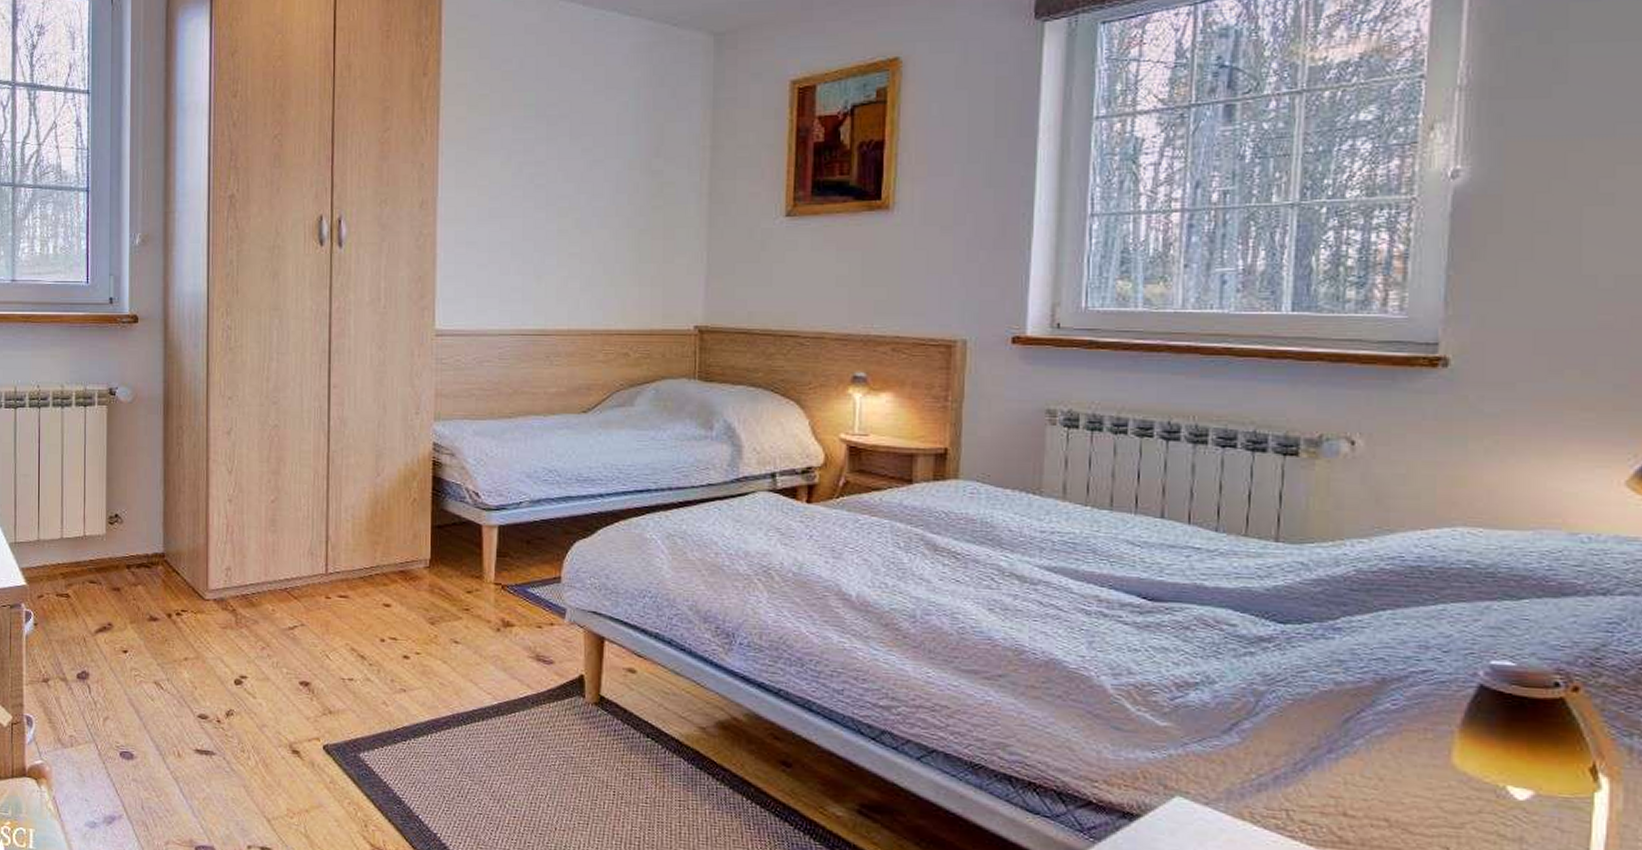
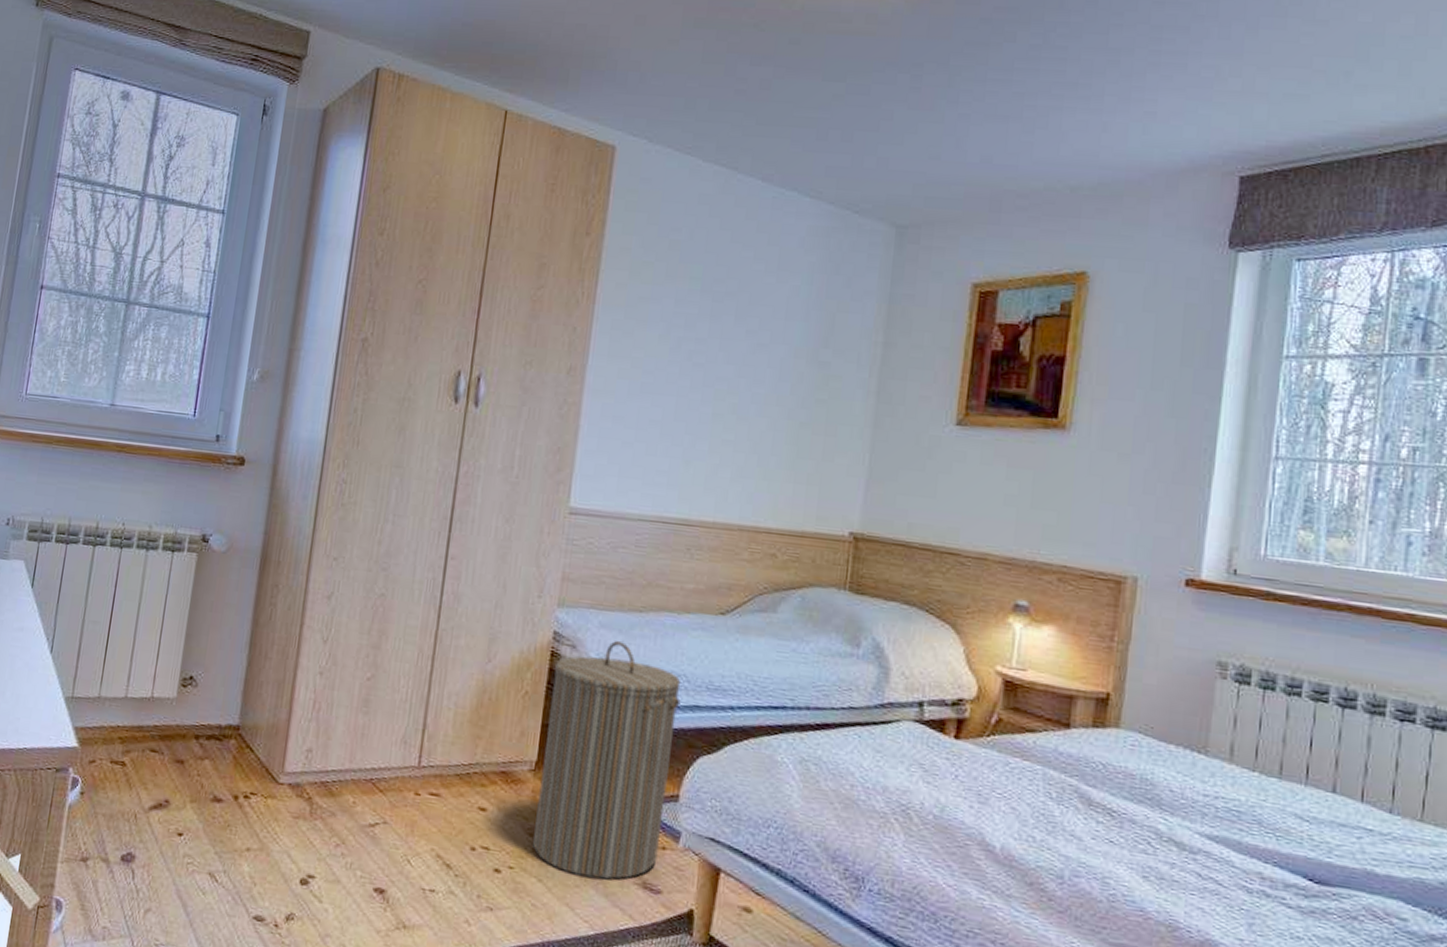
laundry hamper: none [435,446,554,656] -> present [533,641,681,880]

